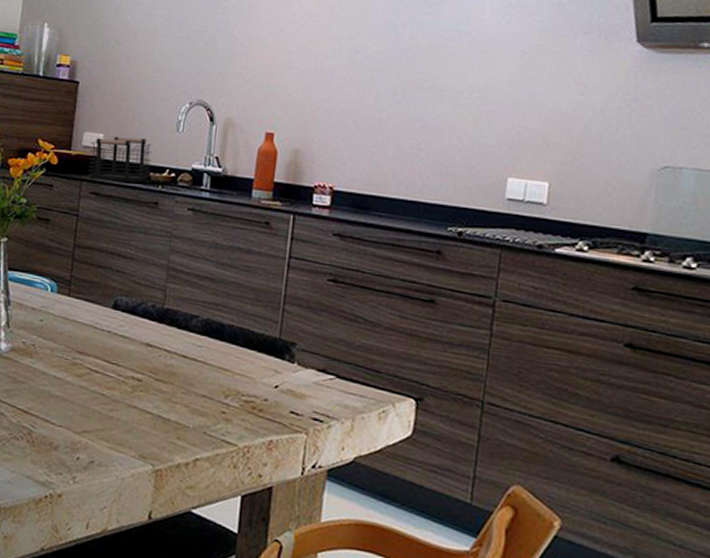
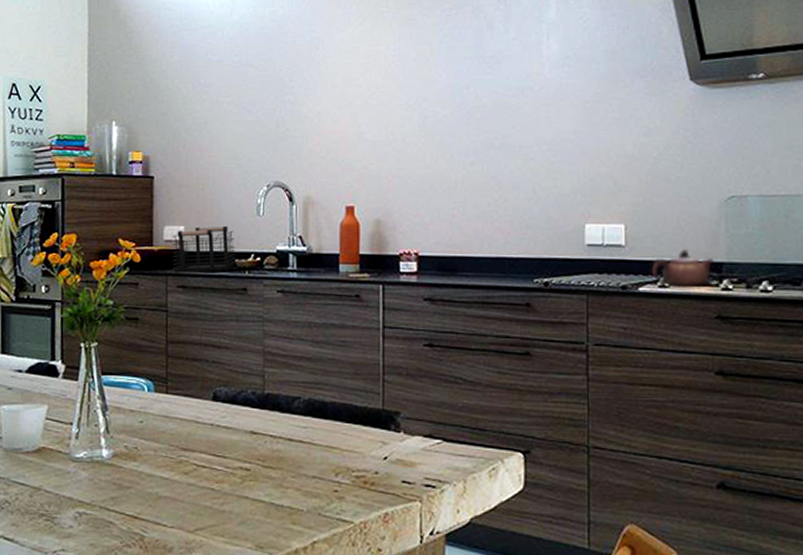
teapot: none [572,215,638,257] -> present [652,249,714,288]

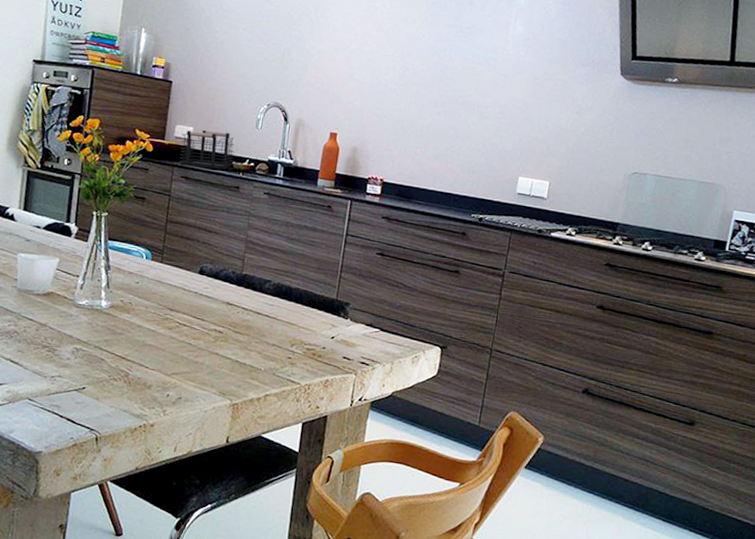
teapot: present [652,249,714,288] -> none [564,208,612,240]

